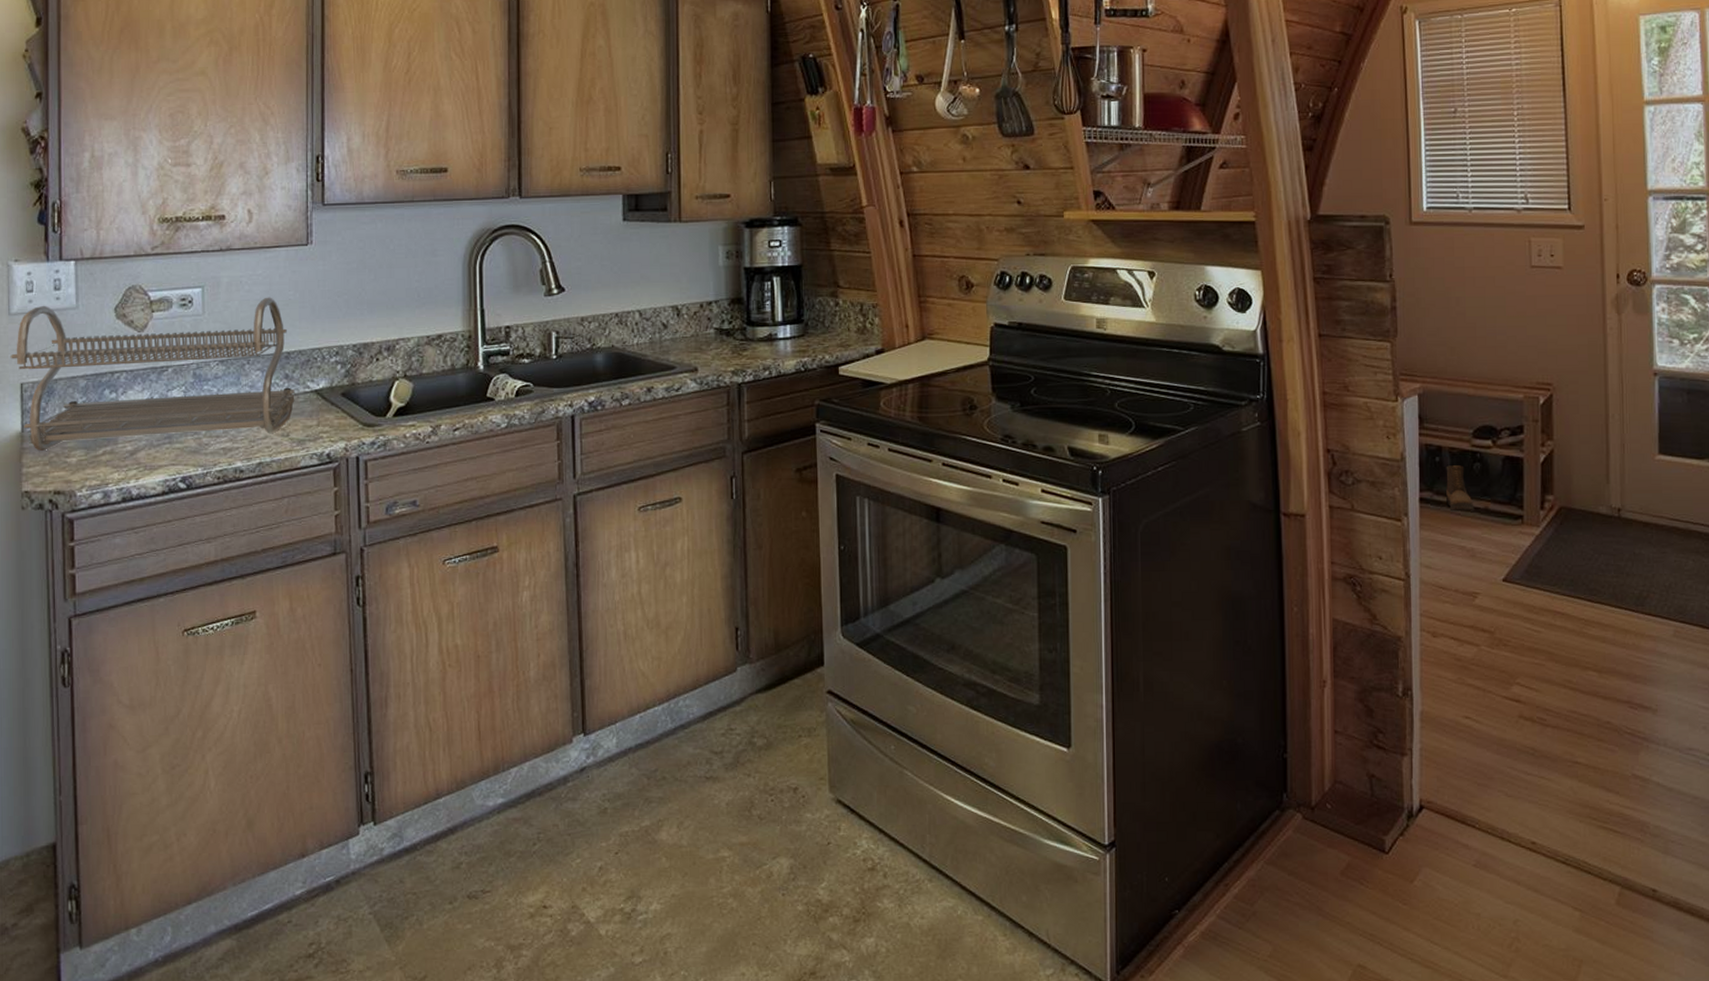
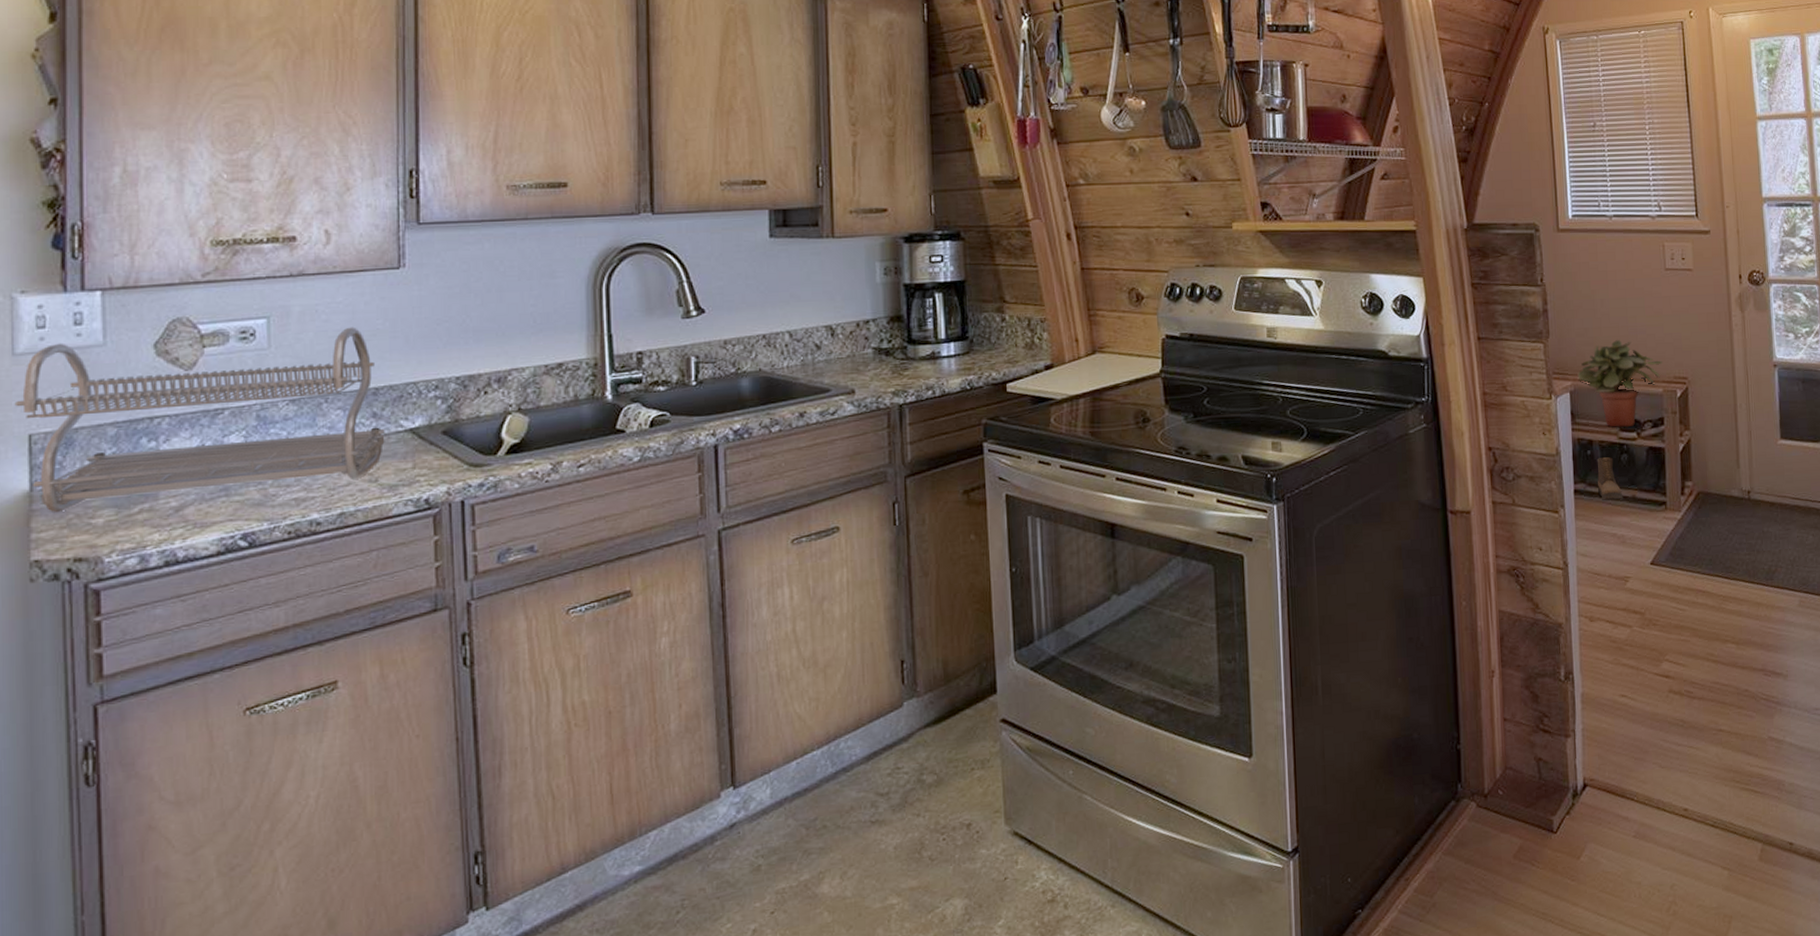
potted plant: none [1427,341,1524,434] -> present [1577,340,1662,427]

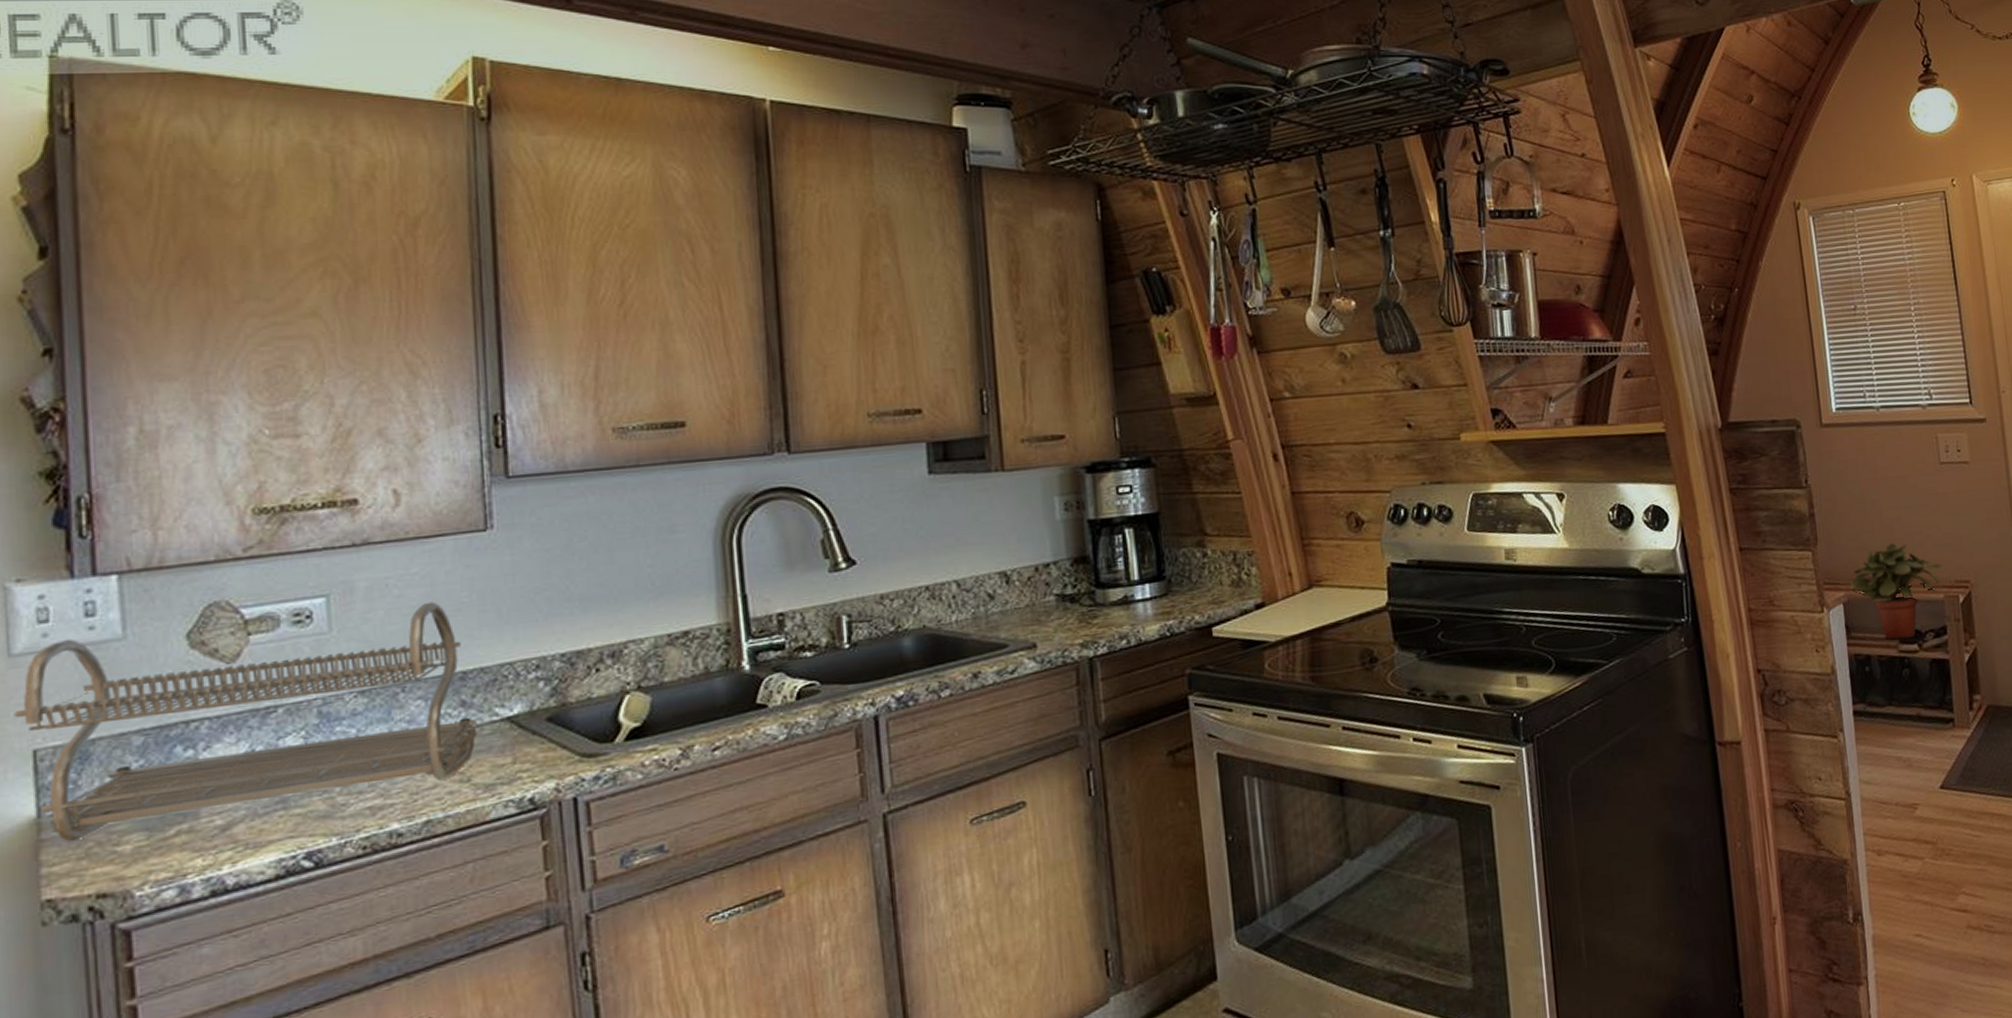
boot: present [1597,457,1623,500] -> none [1876,673,1907,721]

